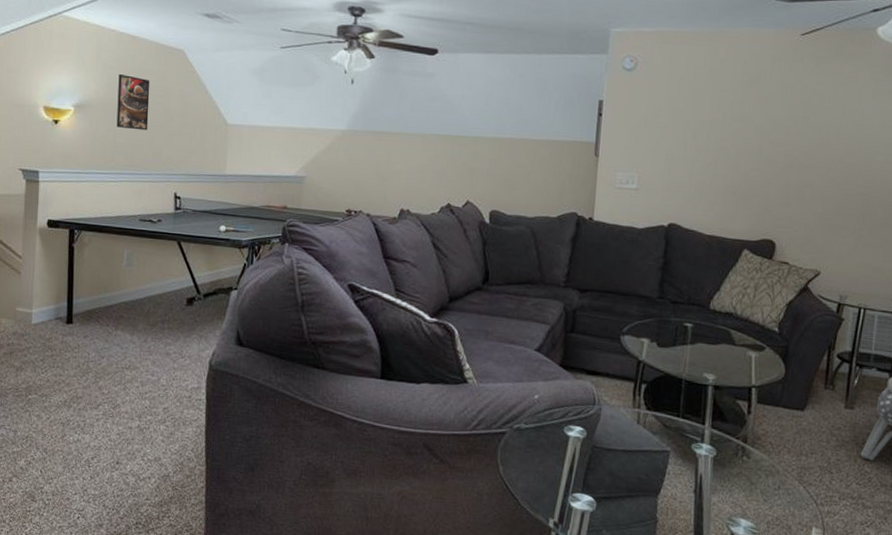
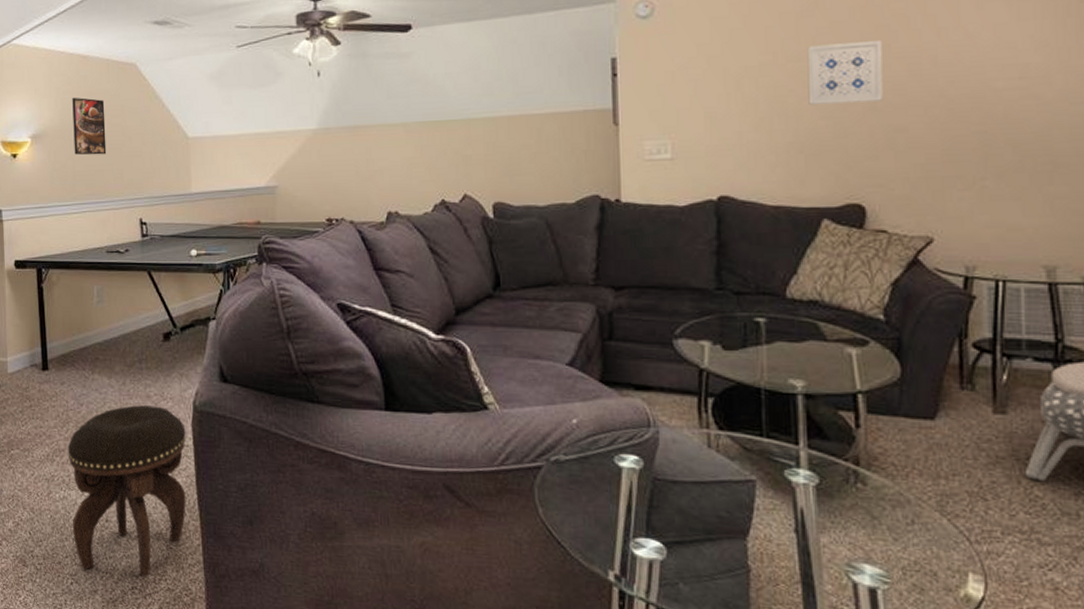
footstool: none [83,361,200,515] -> present [67,405,186,578]
wall art: none [744,110,803,161] -> present [807,39,883,105]

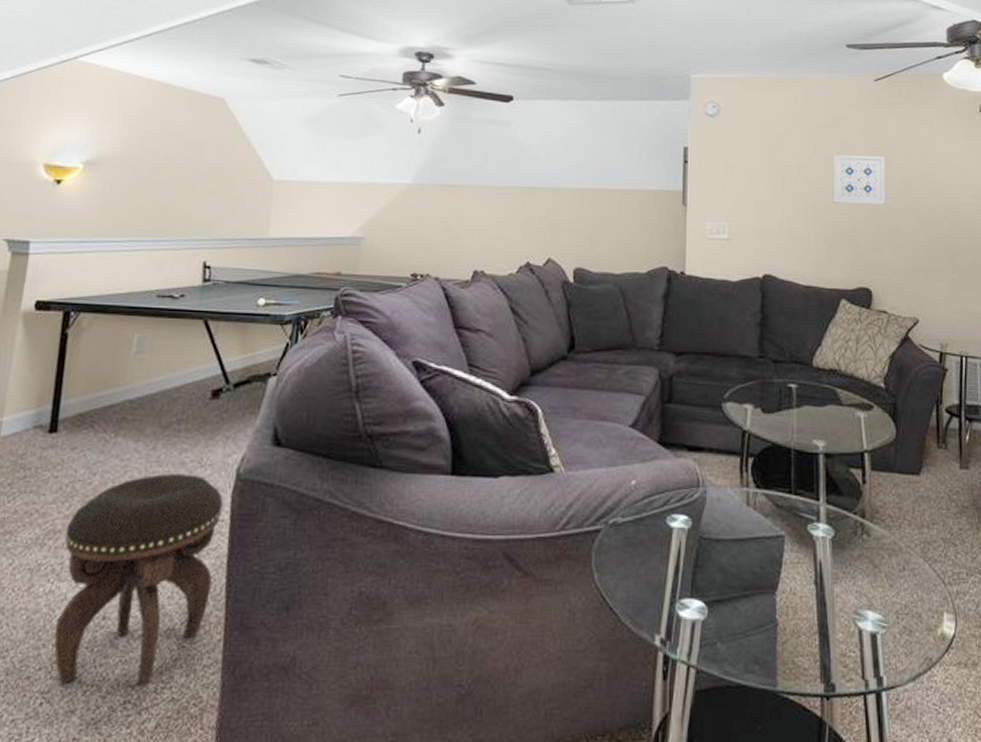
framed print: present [72,97,107,155] -> none [135,125,182,190]

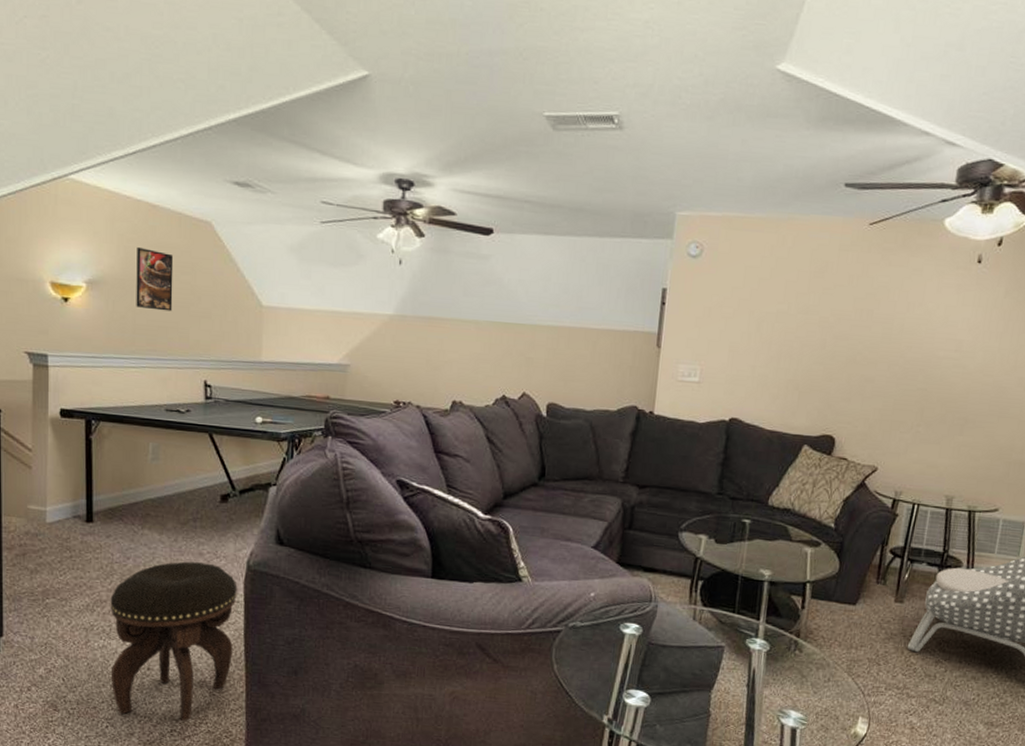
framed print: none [135,125,182,190] -> present [136,246,174,312]
wall art: present [832,155,885,205] -> none [808,302,868,355]

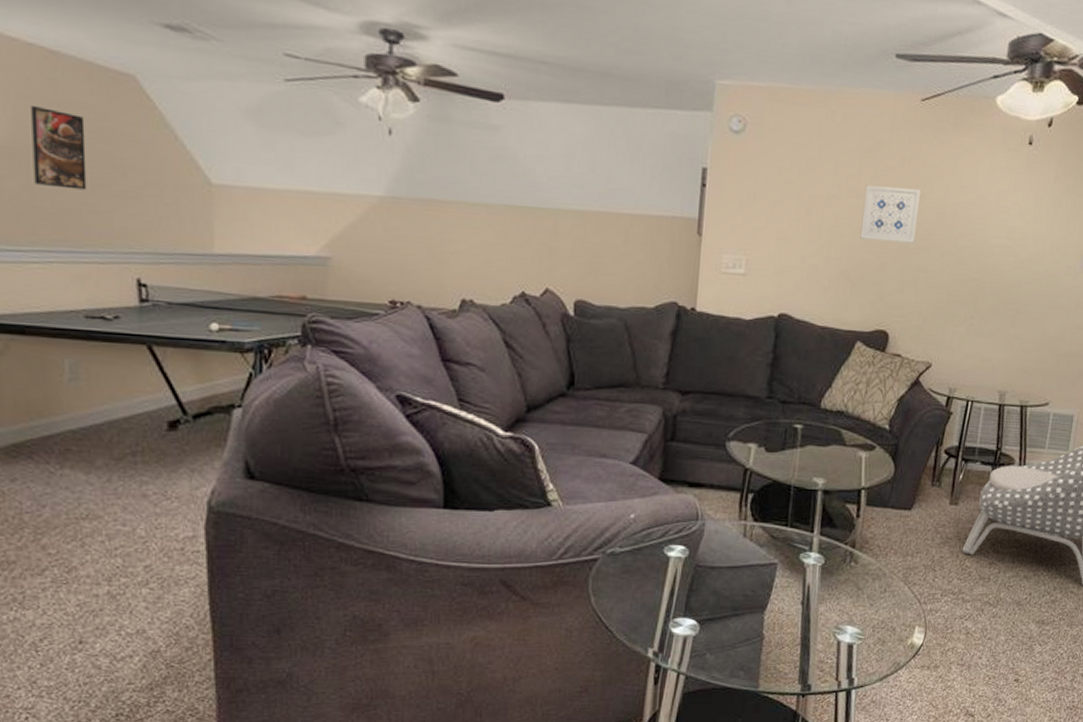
footstool: present [110,561,237,722] -> none [21,506,197,703]
wall art: none [808,302,868,355] -> present [860,185,921,243]

